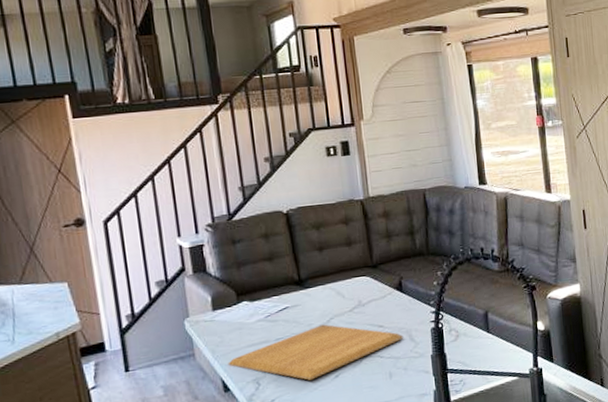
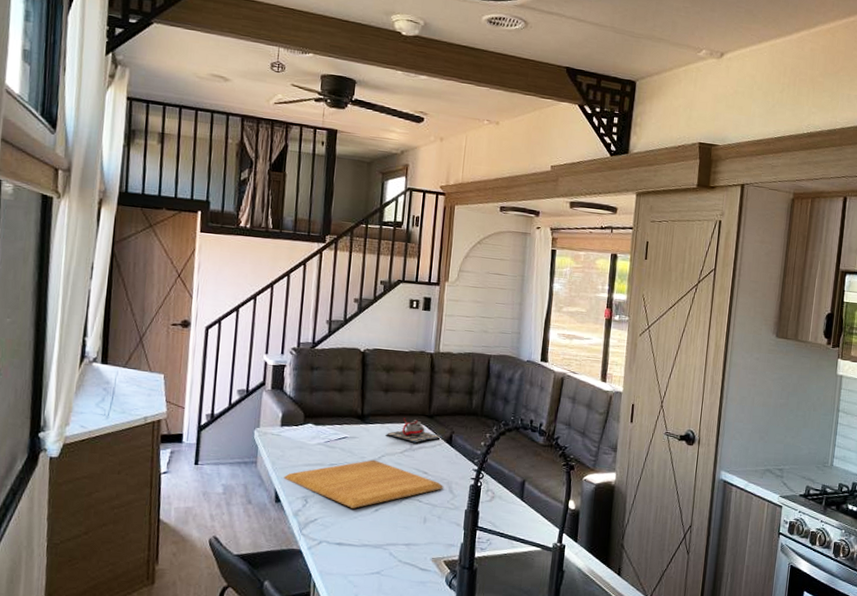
teapot: none [329,273,392,298] -> present [385,418,443,443]

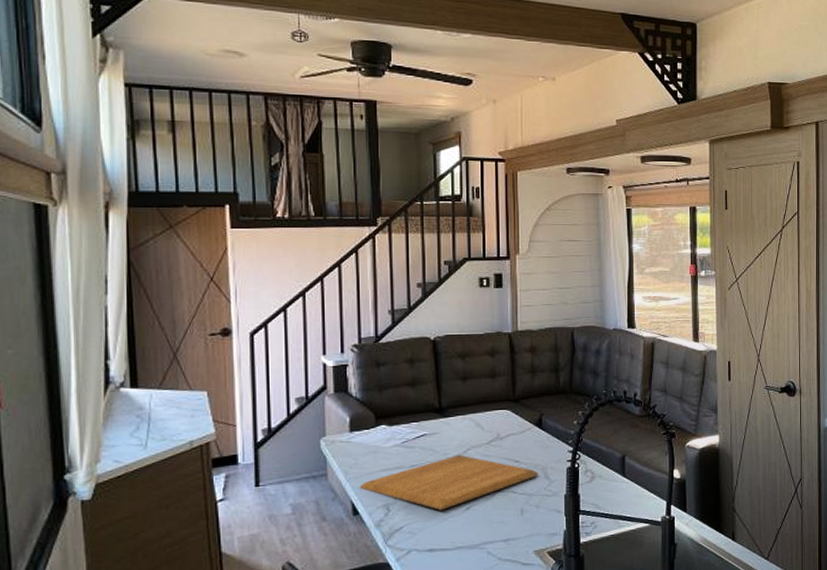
teapot: present [385,418,443,443] -> none [469,406,532,431]

